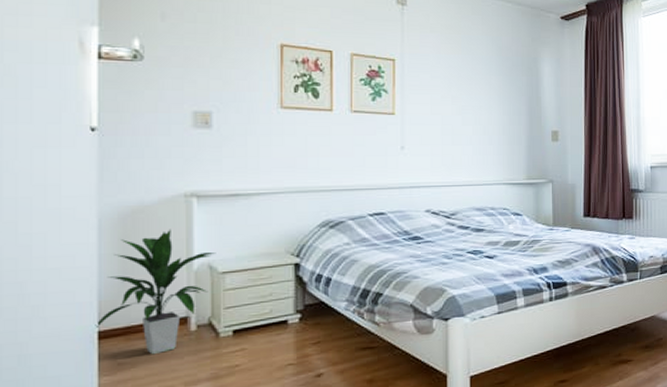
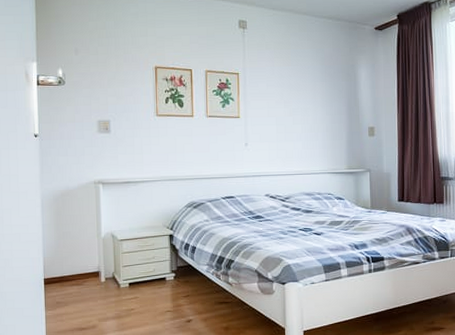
indoor plant: present [95,229,216,355] -> none [42,207,116,298]

